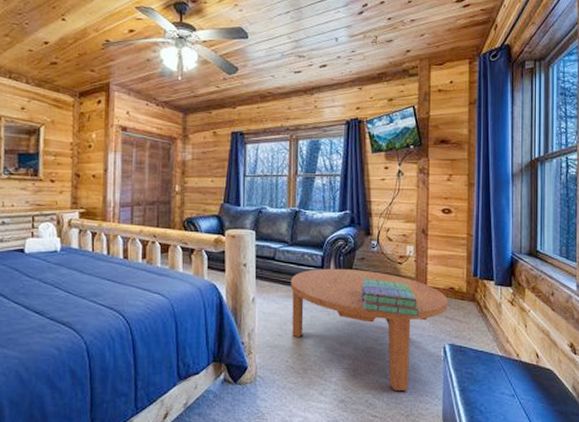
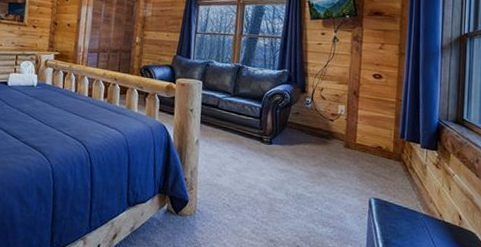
coffee table: present [290,268,447,390] -> none [229,119,375,237]
stack of books: present [360,277,420,317] -> none [293,130,348,170]

